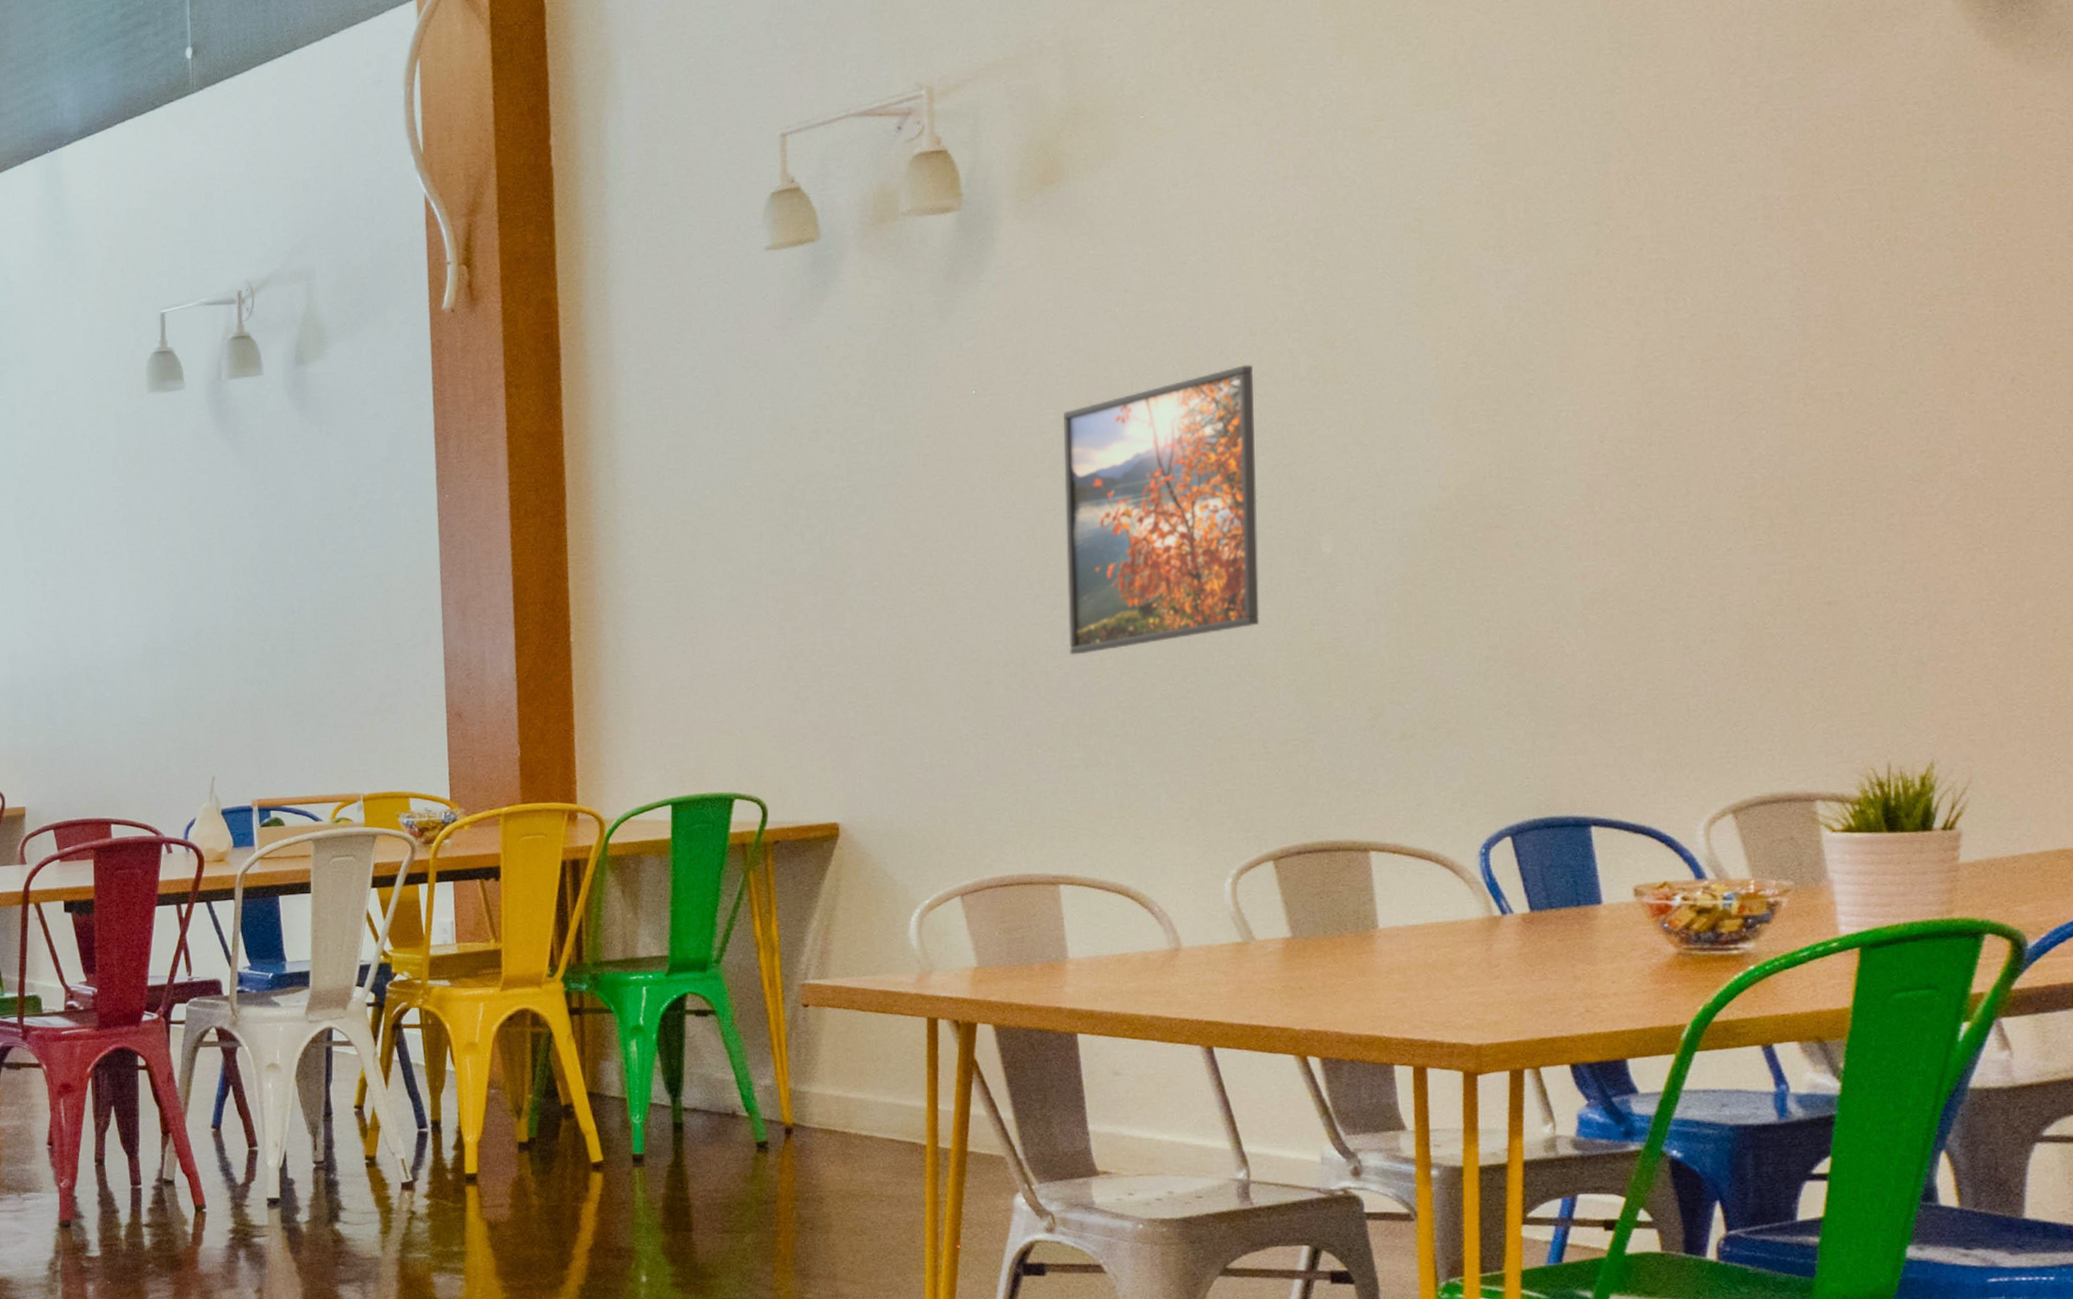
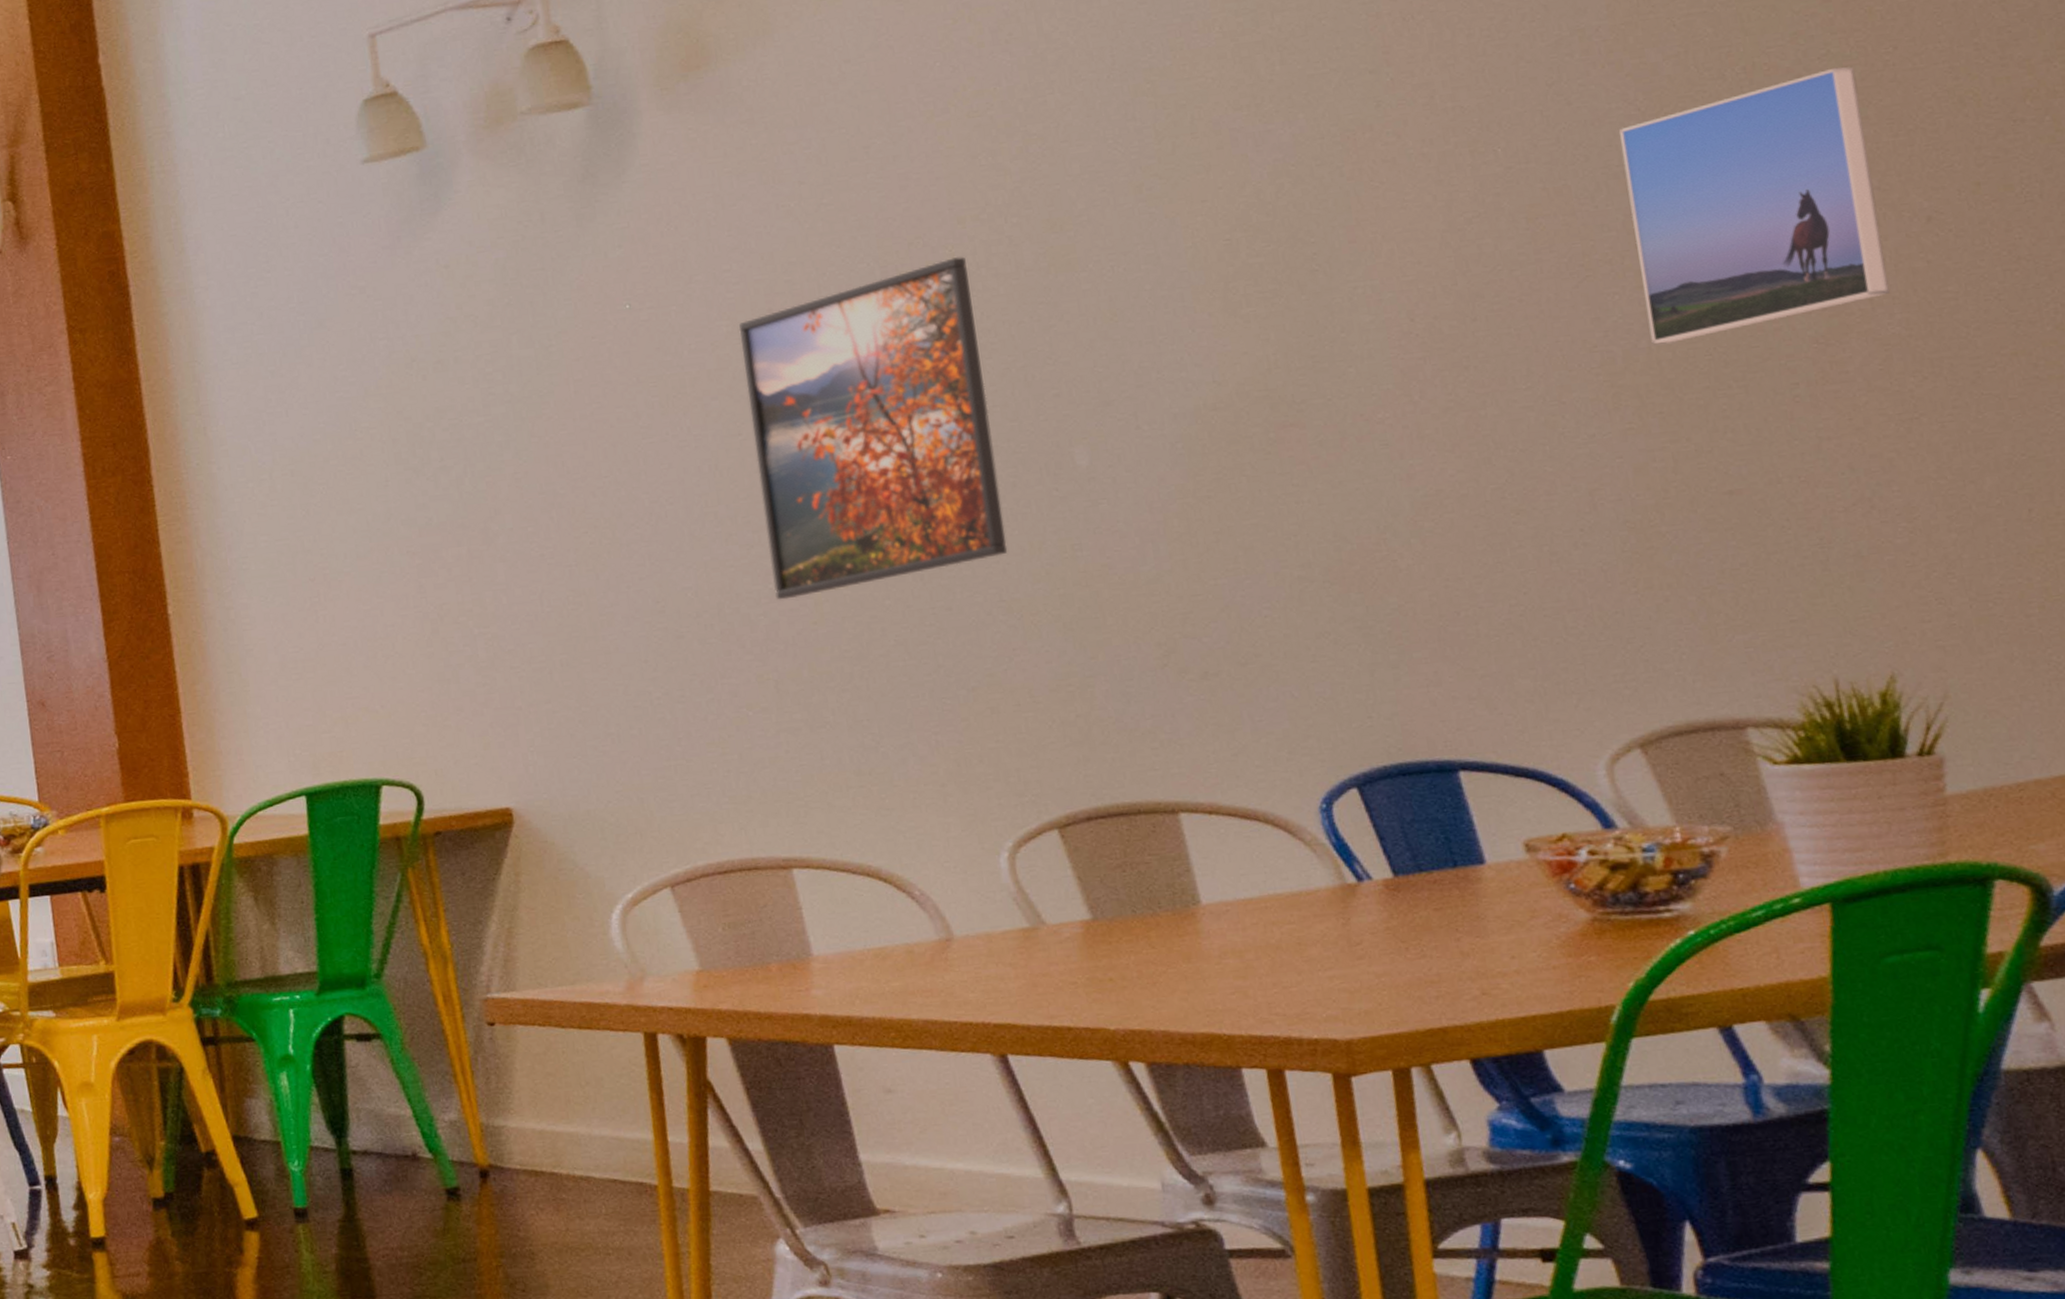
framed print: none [1783,244,1975,474] -> present [1619,66,1890,345]

